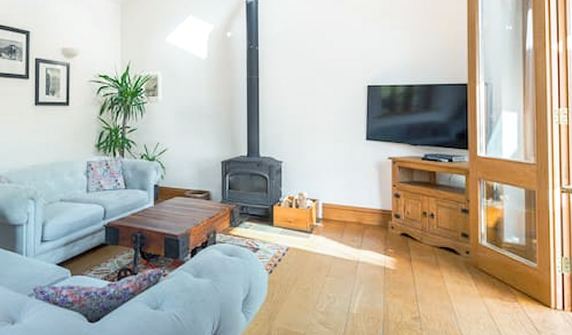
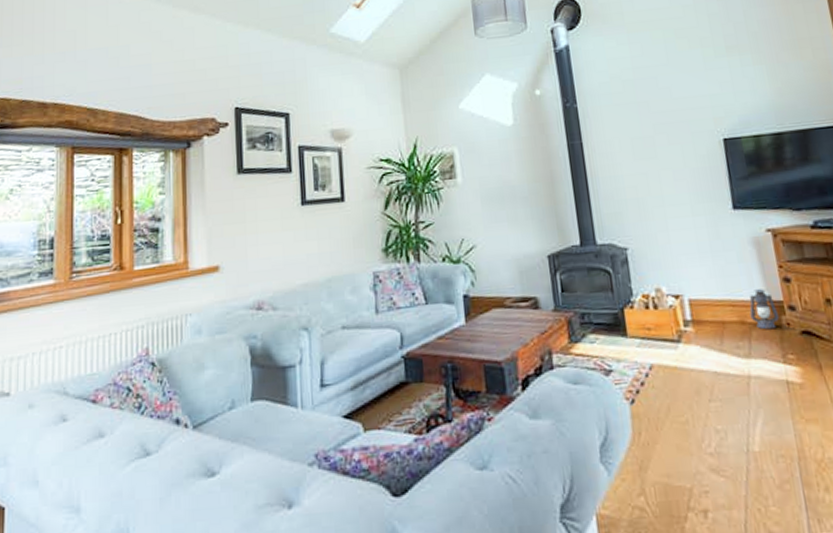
lantern: none [366,201,387,230] -> present [749,289,780,330]

